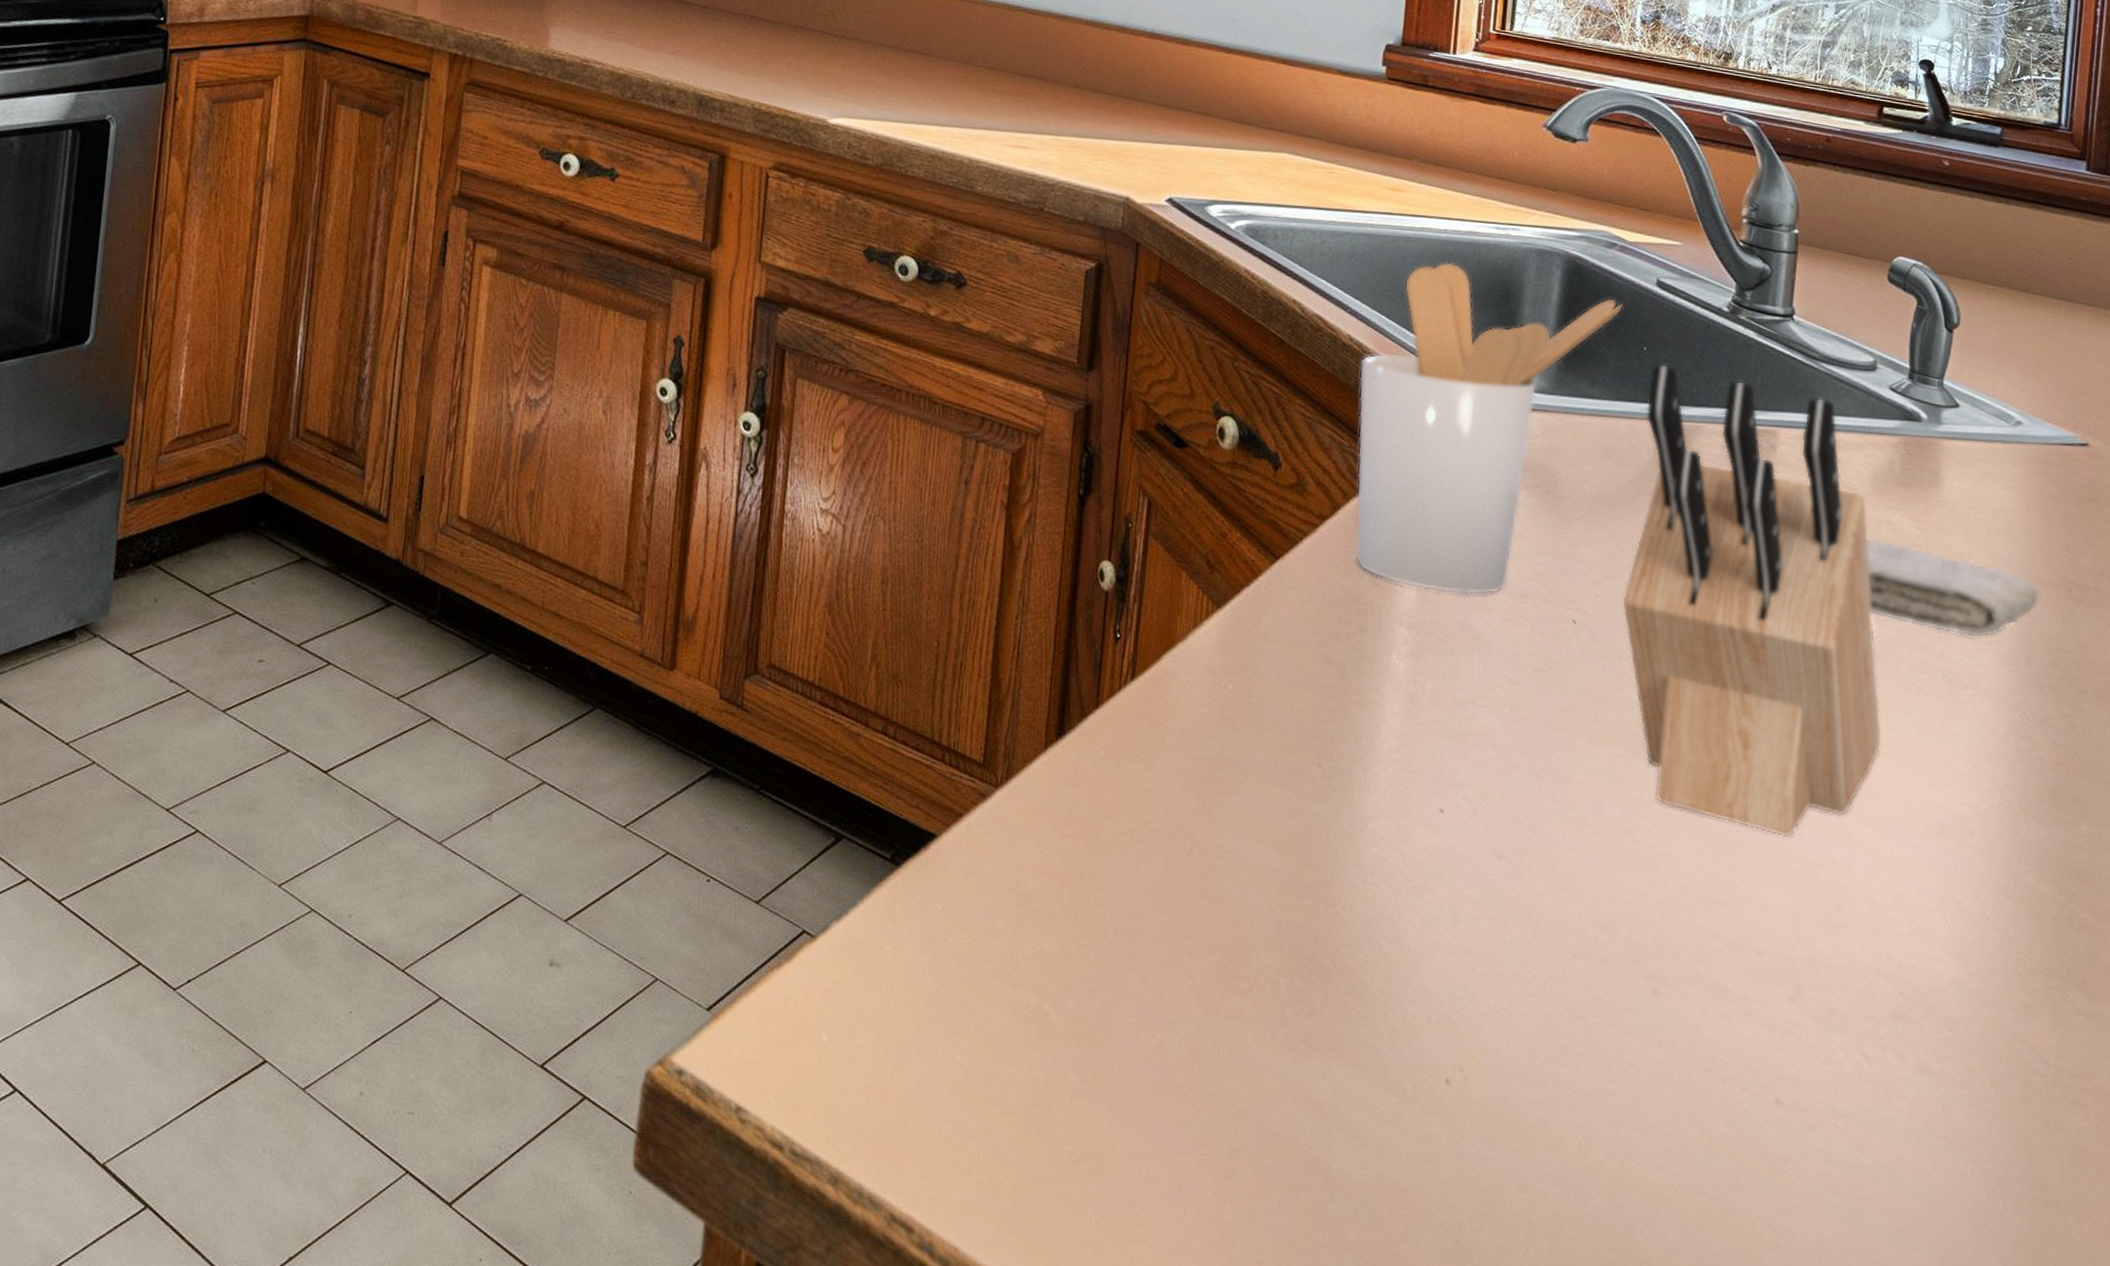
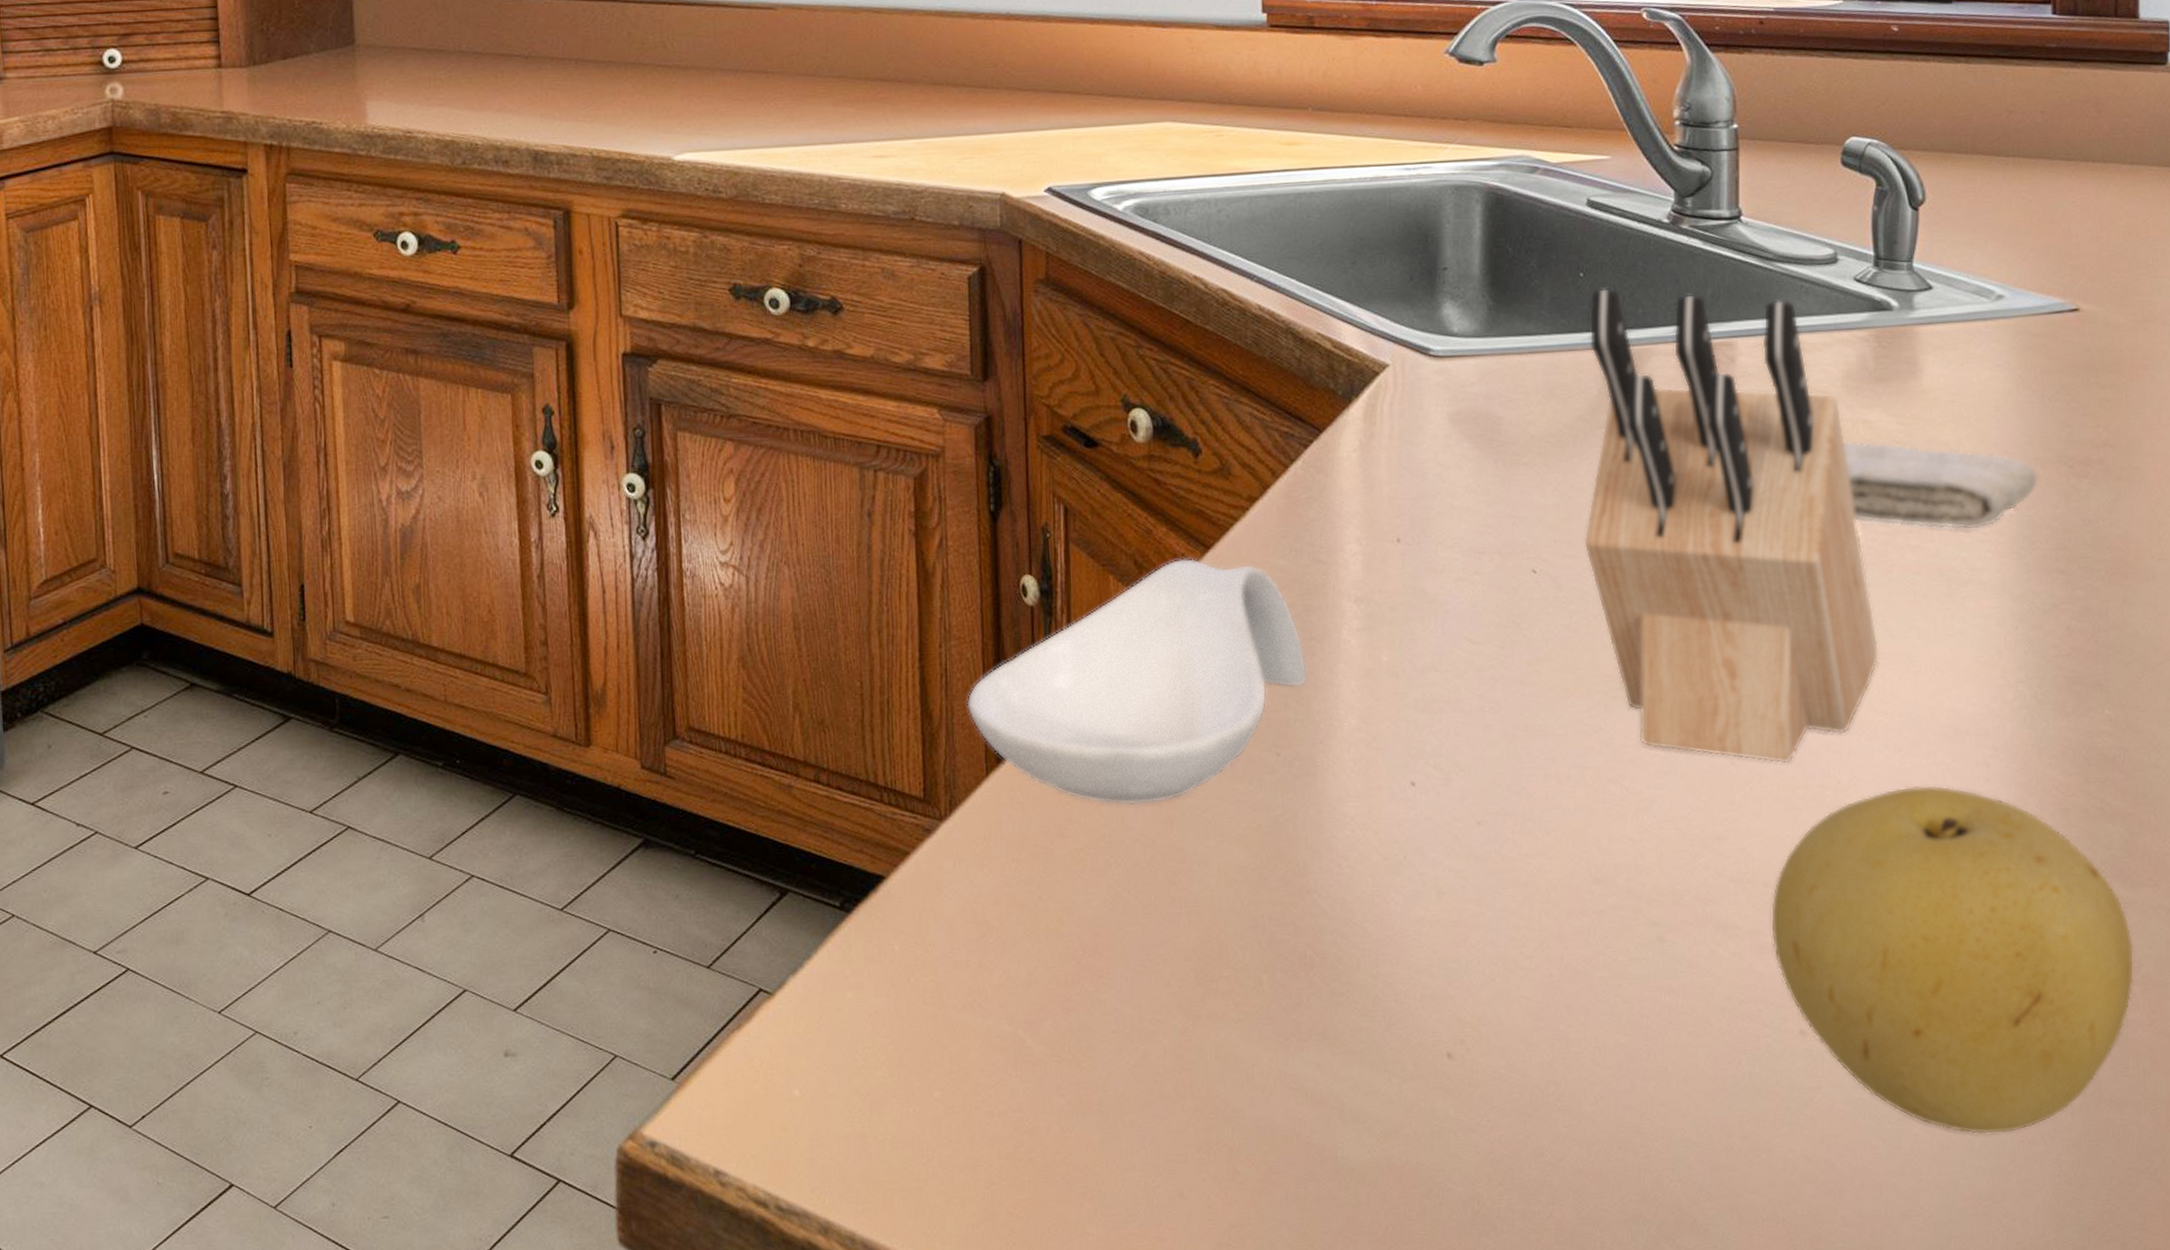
spoon rest: none [1034,564,1356,798] -> present [967,558,1308,806]
utensil holder: present [1355,262,1624,595] -> none [1274,212,1553,560]
fruit: none [1758,874,2090,1226] -> present [1770,785,2135,1135]

